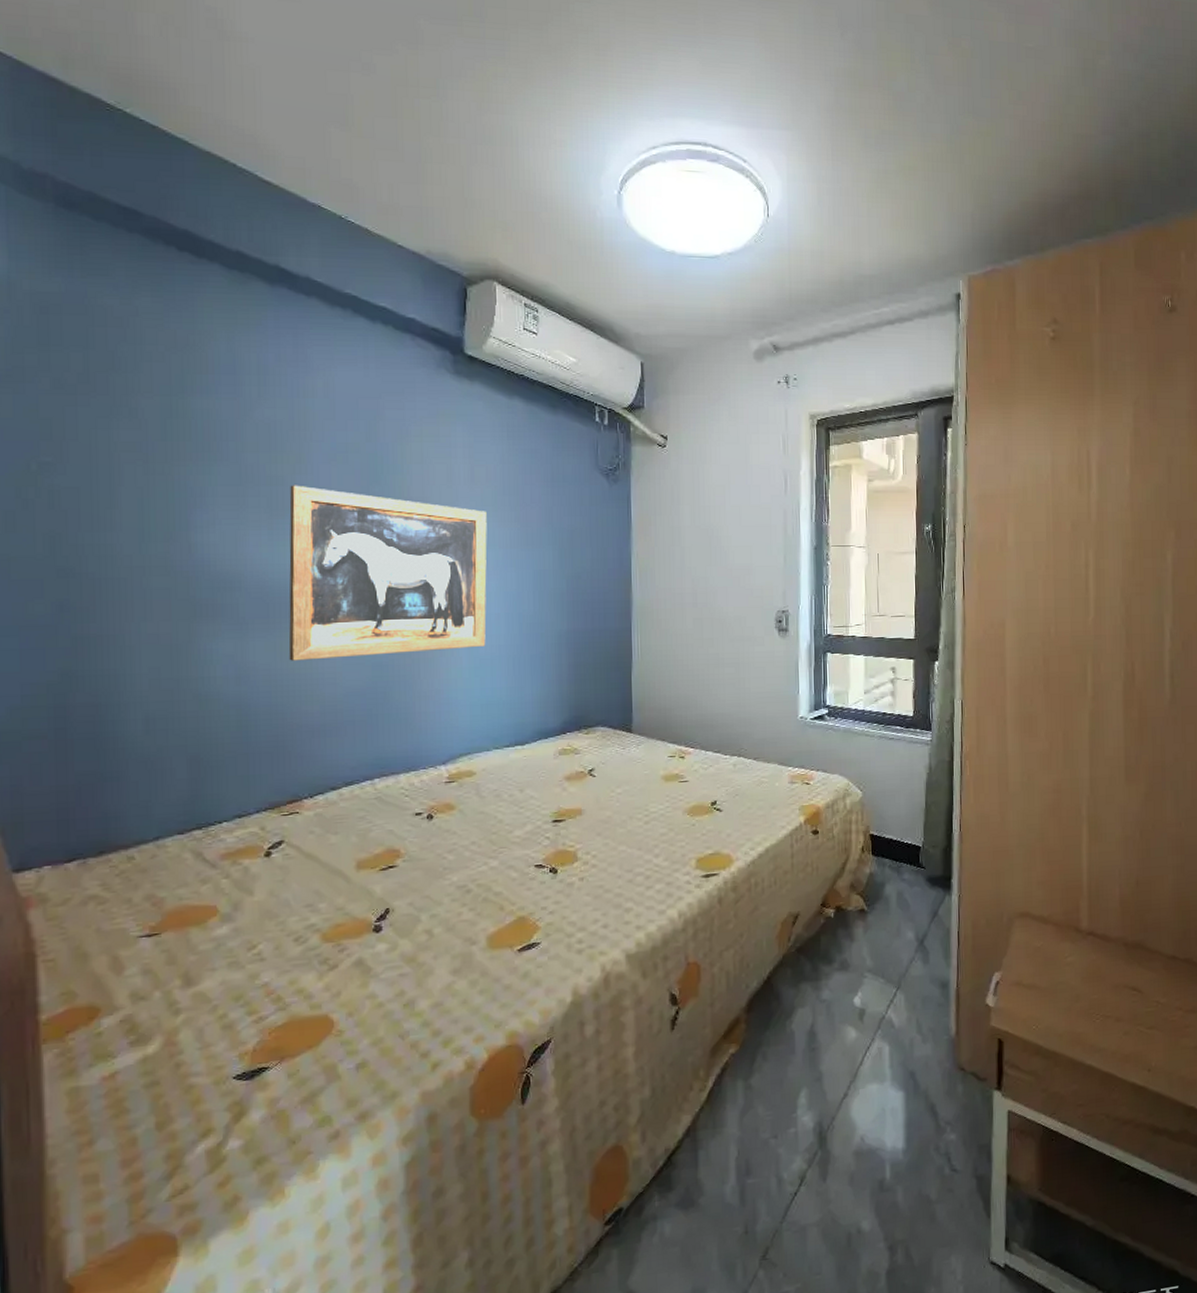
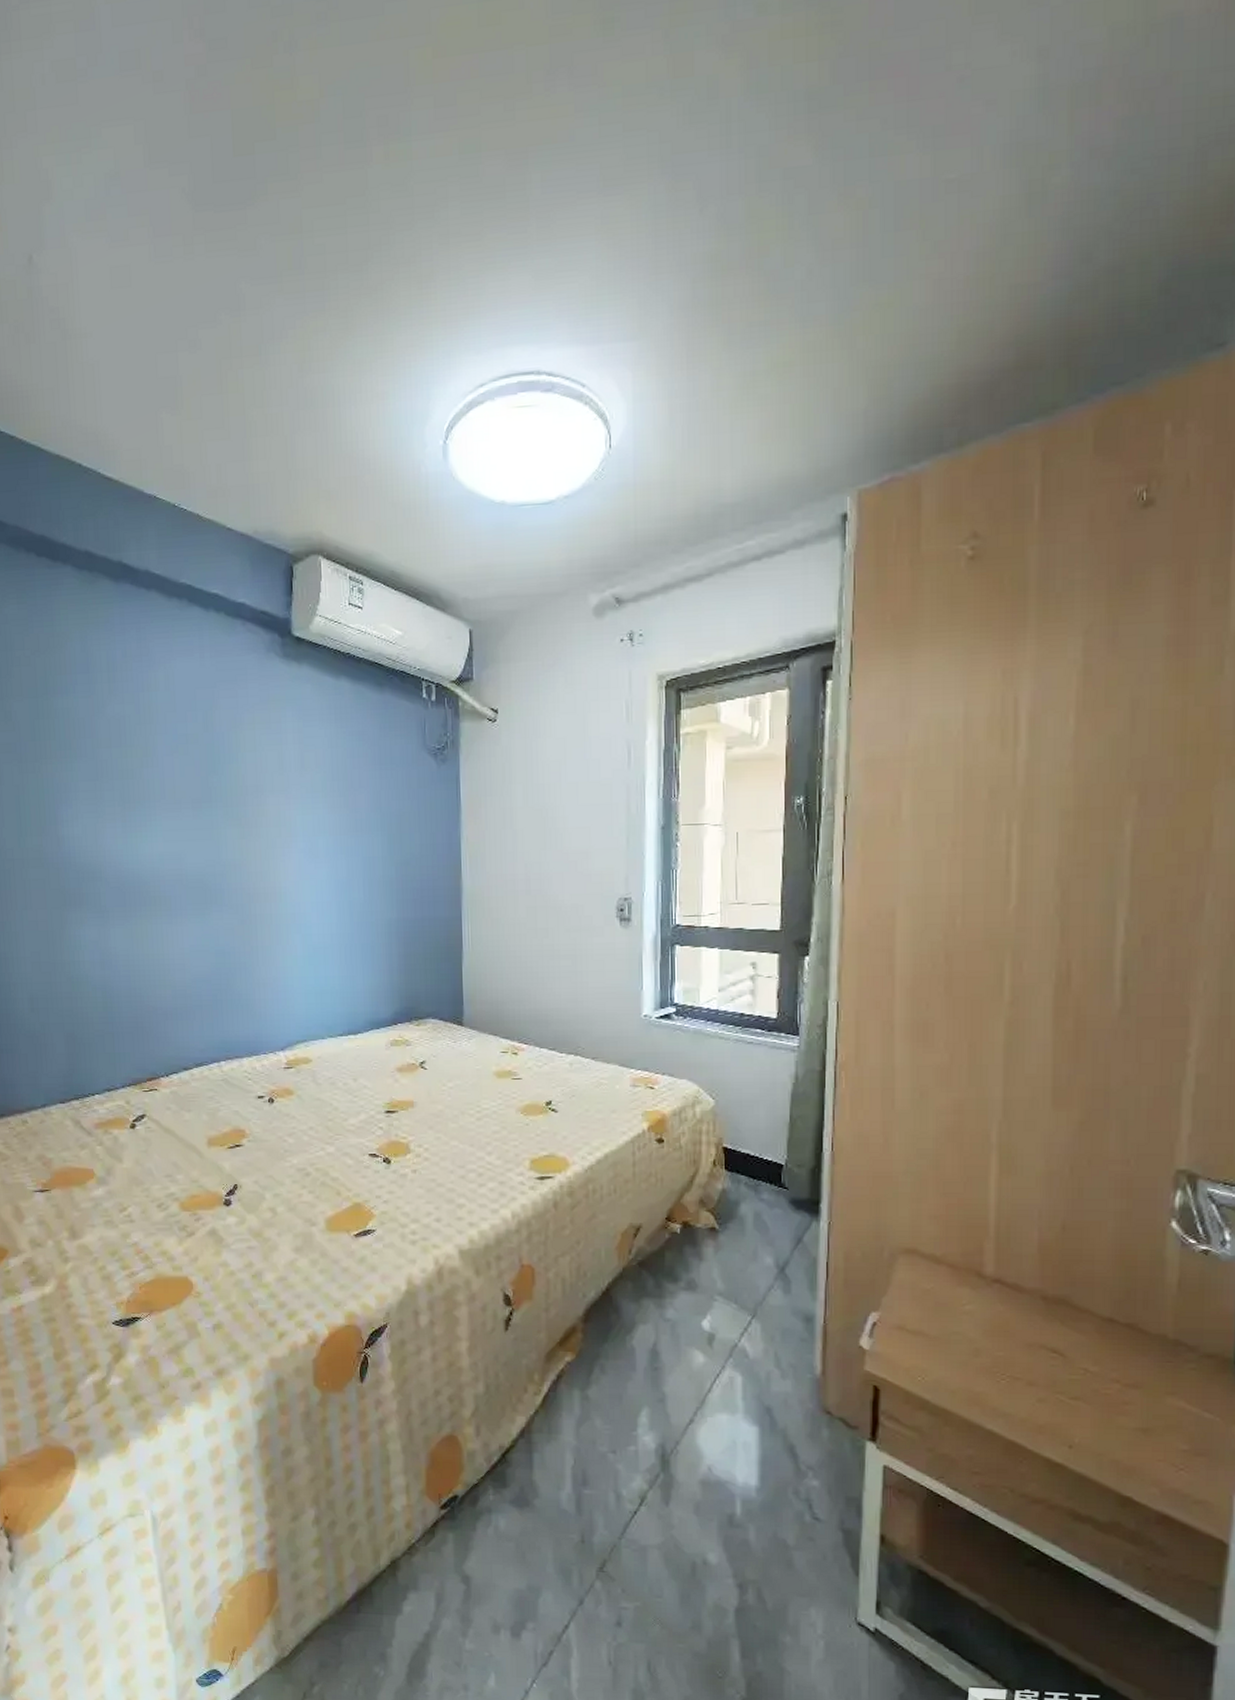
wall art: present [288,485,487,661] -> none [139,778,319,947]

